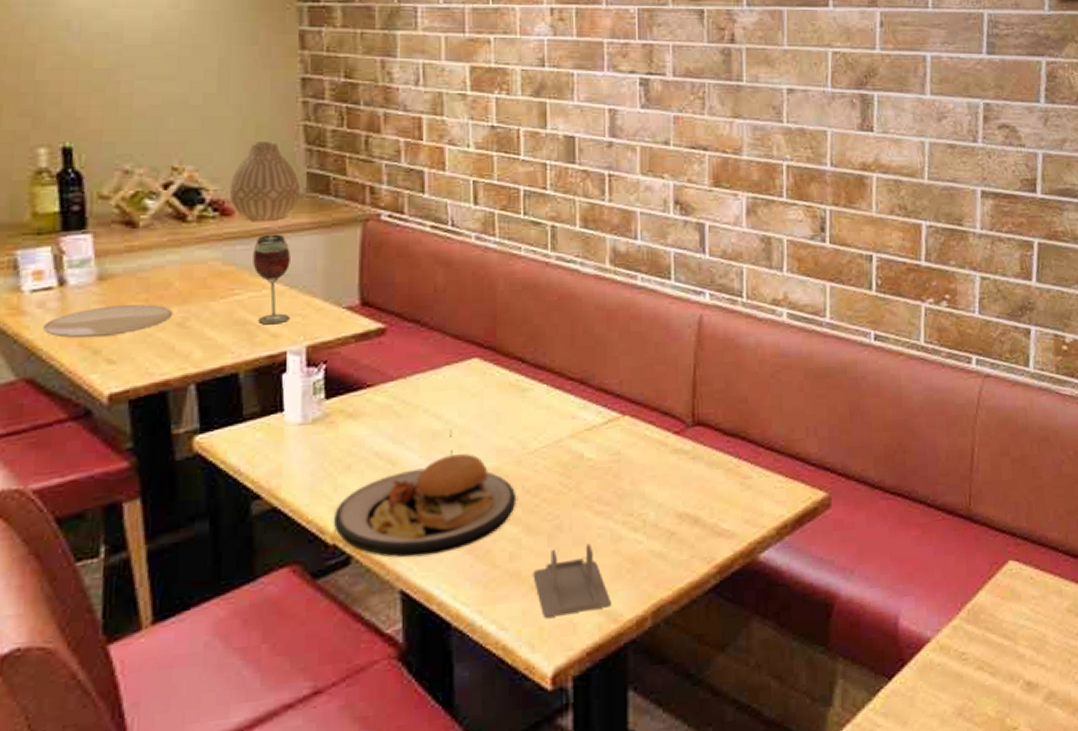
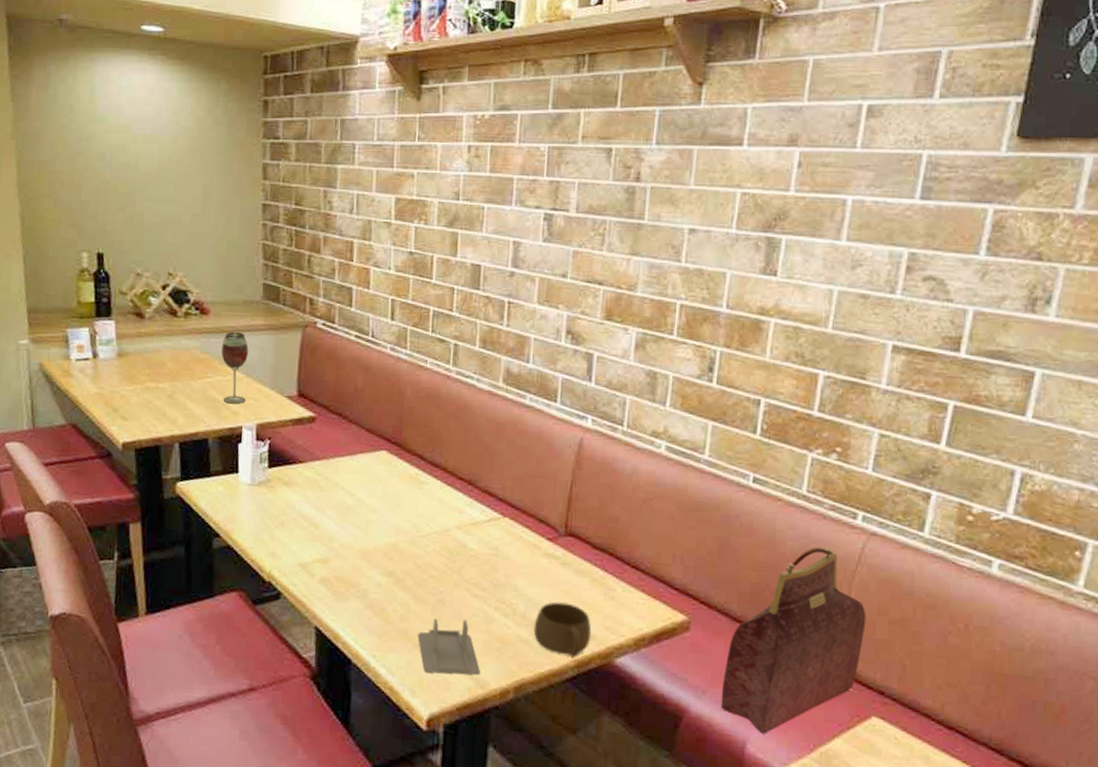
plate: present [43,304,174,338] -> none [83,376,166,400]
vase: present [229,142,300,222] -> none [207,256,258,322]
plate: present [334,430,515,558] -> none [270,506,408,604]
cup: none [667,501,731,562] -> present [533,602,592,656]
handbag: none [868,396,992,604] -> present [720,546,867,734]

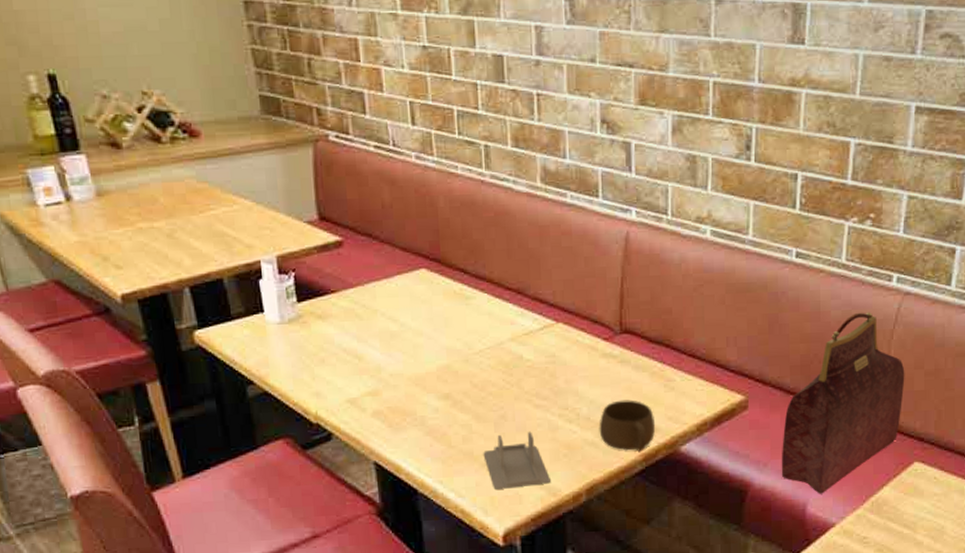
wineglass: present [221,331,249,404] -> none [221,154,260,237]

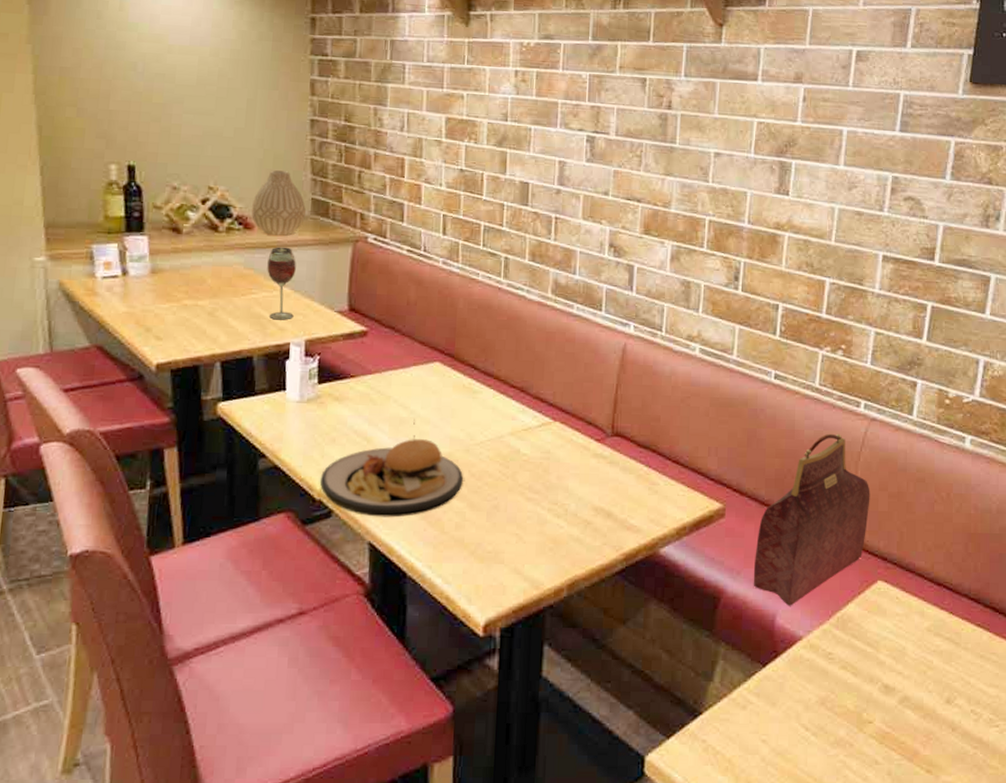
vase: none [193,65,255,143] -> present [251,170,306,237]
wineglass: none [221,154,260,237] -> present [267,247,296,320]
plate: none [315,331,465,437] -> present [320,418,463,518]
napkin holder: present [483,431,550,489] -> none [473,523,535,578]
cup: present [599,400,656,451] -> none [584,499,638,550]

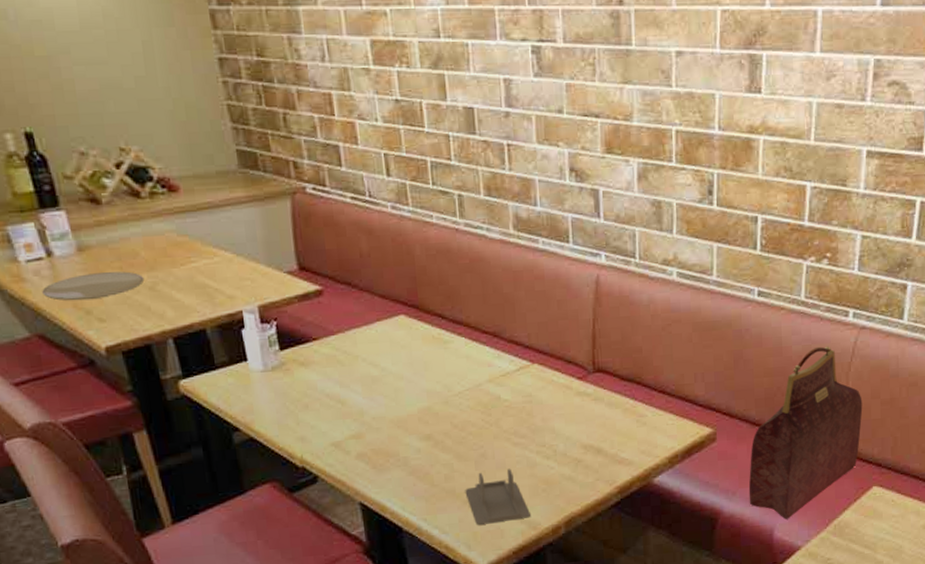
plate: none [110,294,206,319] -> present [42,271,145,301]
vase: present [251,170,306,237] -> none [171,121,233,197]
wineglass: present [267,247,296,320] -> none [201,207,241,288]
plate: present [320,418,463,518] -> none [300,376,446,478]
napkin holder: none [473,523,535,578] -> present [465,468,530,525]

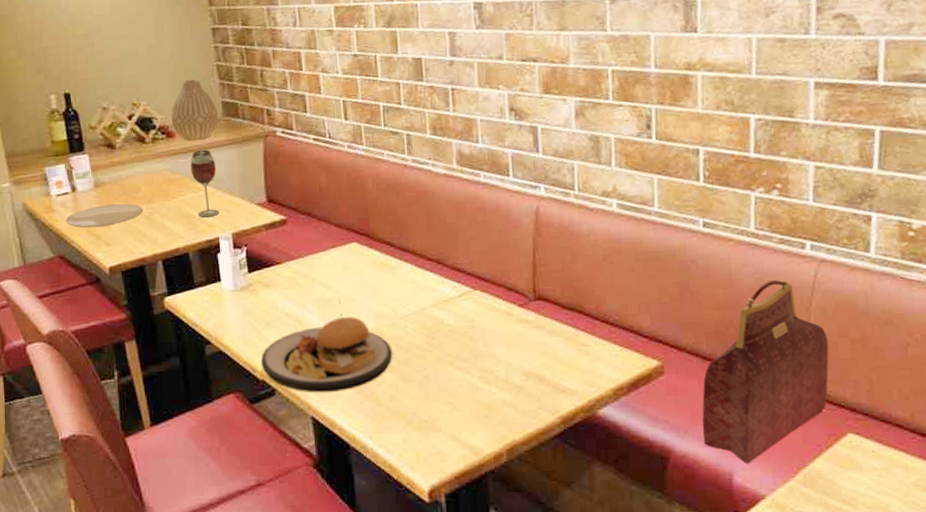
vase: none [171,121,233,197] -> present [170,79,218,141]
wineglass: none [201,207,241,288] -> present [190,149,219,218]
plate: none [300,376,446,478] -> present [261,298,392,393]
napkin holder: present [465,468,530,525] -> none [409,392,472,447]

